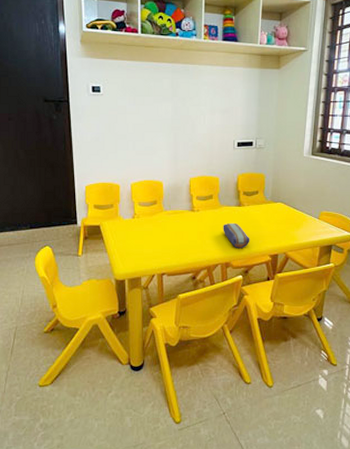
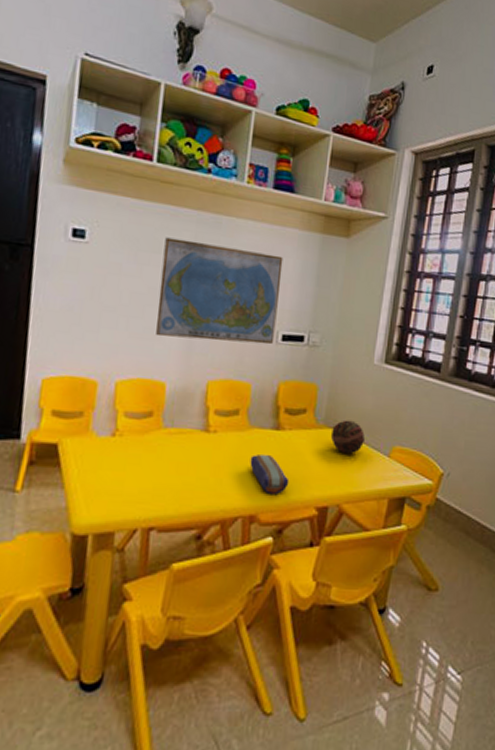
world map: none [152,85,234,152] -> present [156,237,283,345]
decorative ball: none [276,196,301,218] -> present [330,420,366,453]

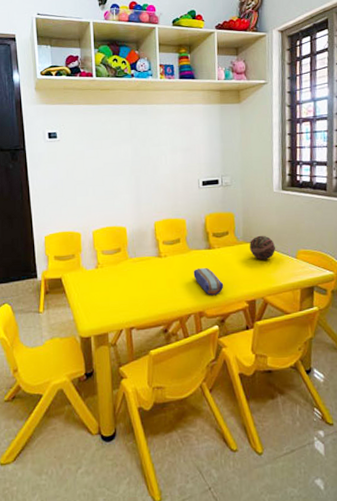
world map: present [156,237,283,345] -> none [110,125,197,196]

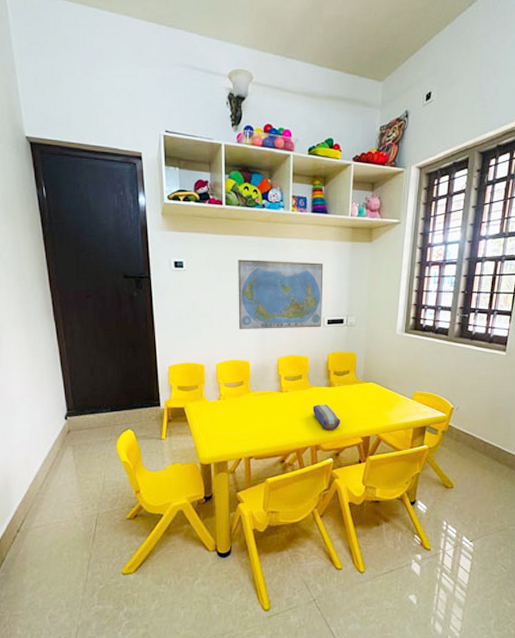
world map: none [110,125,197,196] -> present [238,259,324,330]
decorative ball: present [249,235,276,259] -> none [368,376,394,399]

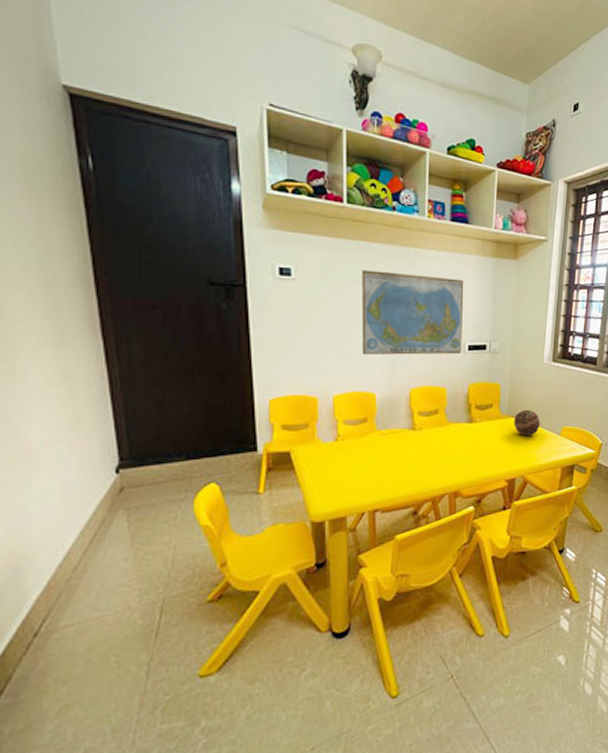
pencil case: present [312,403,341,431] -> none [451,442,483,474]
decorative ball: none [368,376,394,399] -> present [513,409,541,436]

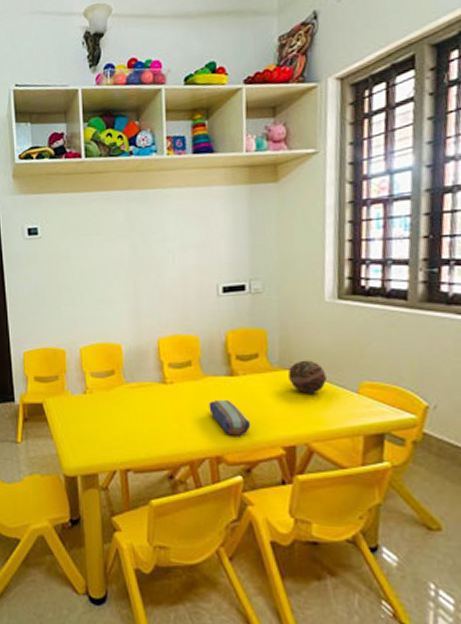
world map: present [361,270,464,356] -> none [102,214,216,306]
pencil case: none [451,442,483,474] -> present [208,399,251,437]

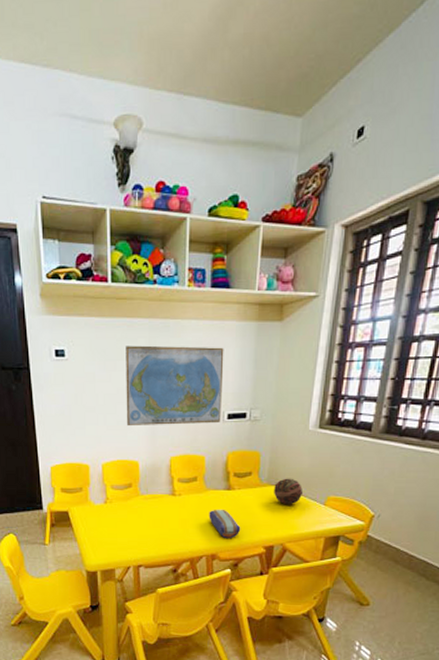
world map: none [102,214,216,306] -> present [126,345,224,427]

